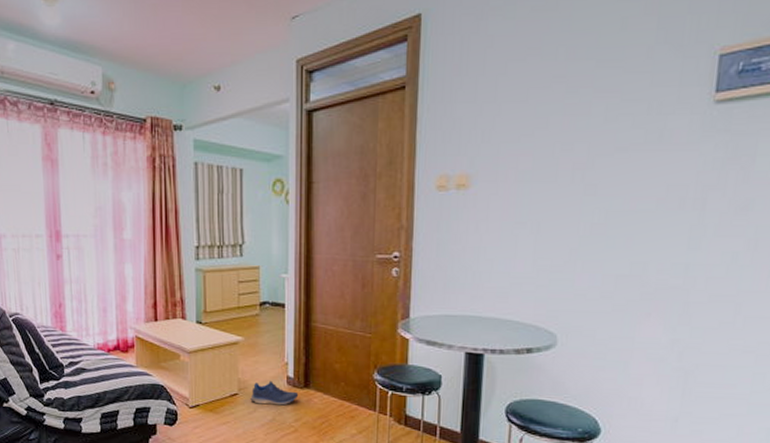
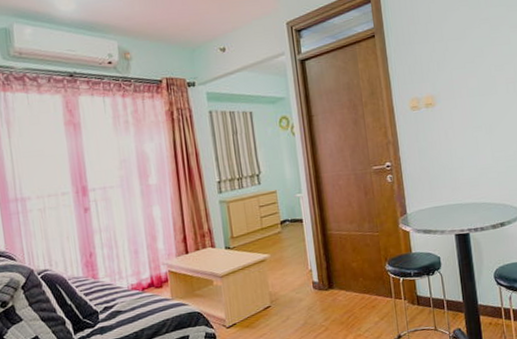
athletic shoe: present [250,380,299,406] -> none [282,288,325,312]

